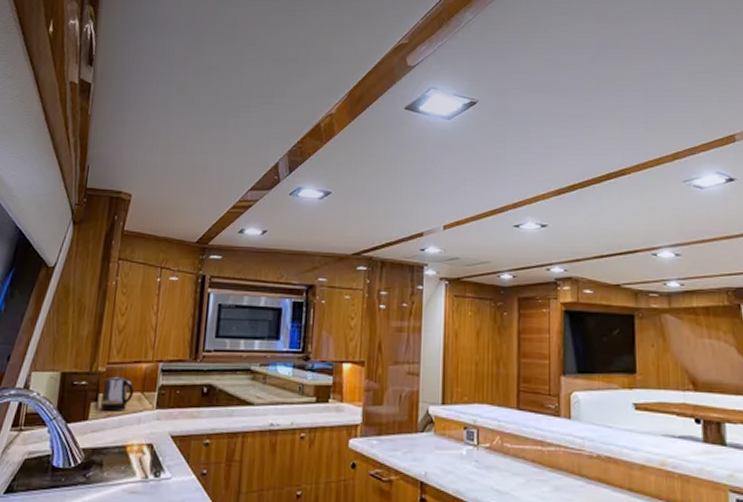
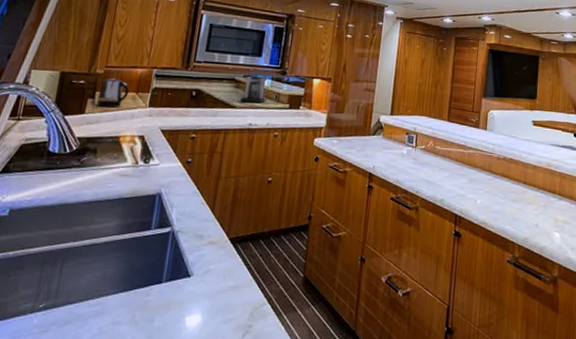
coffee maker: none [258,362,290,398] -> present [240,74,269,104]

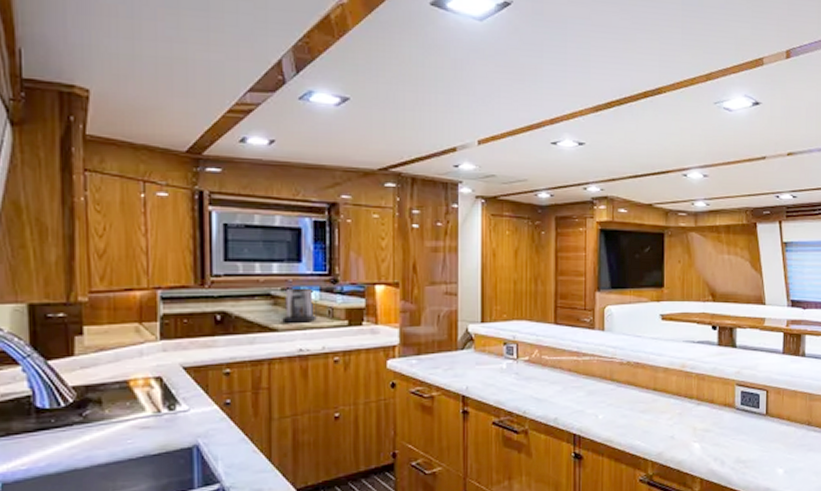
kettle: present [95,78,130,108] -> none [87,306,129,345]

